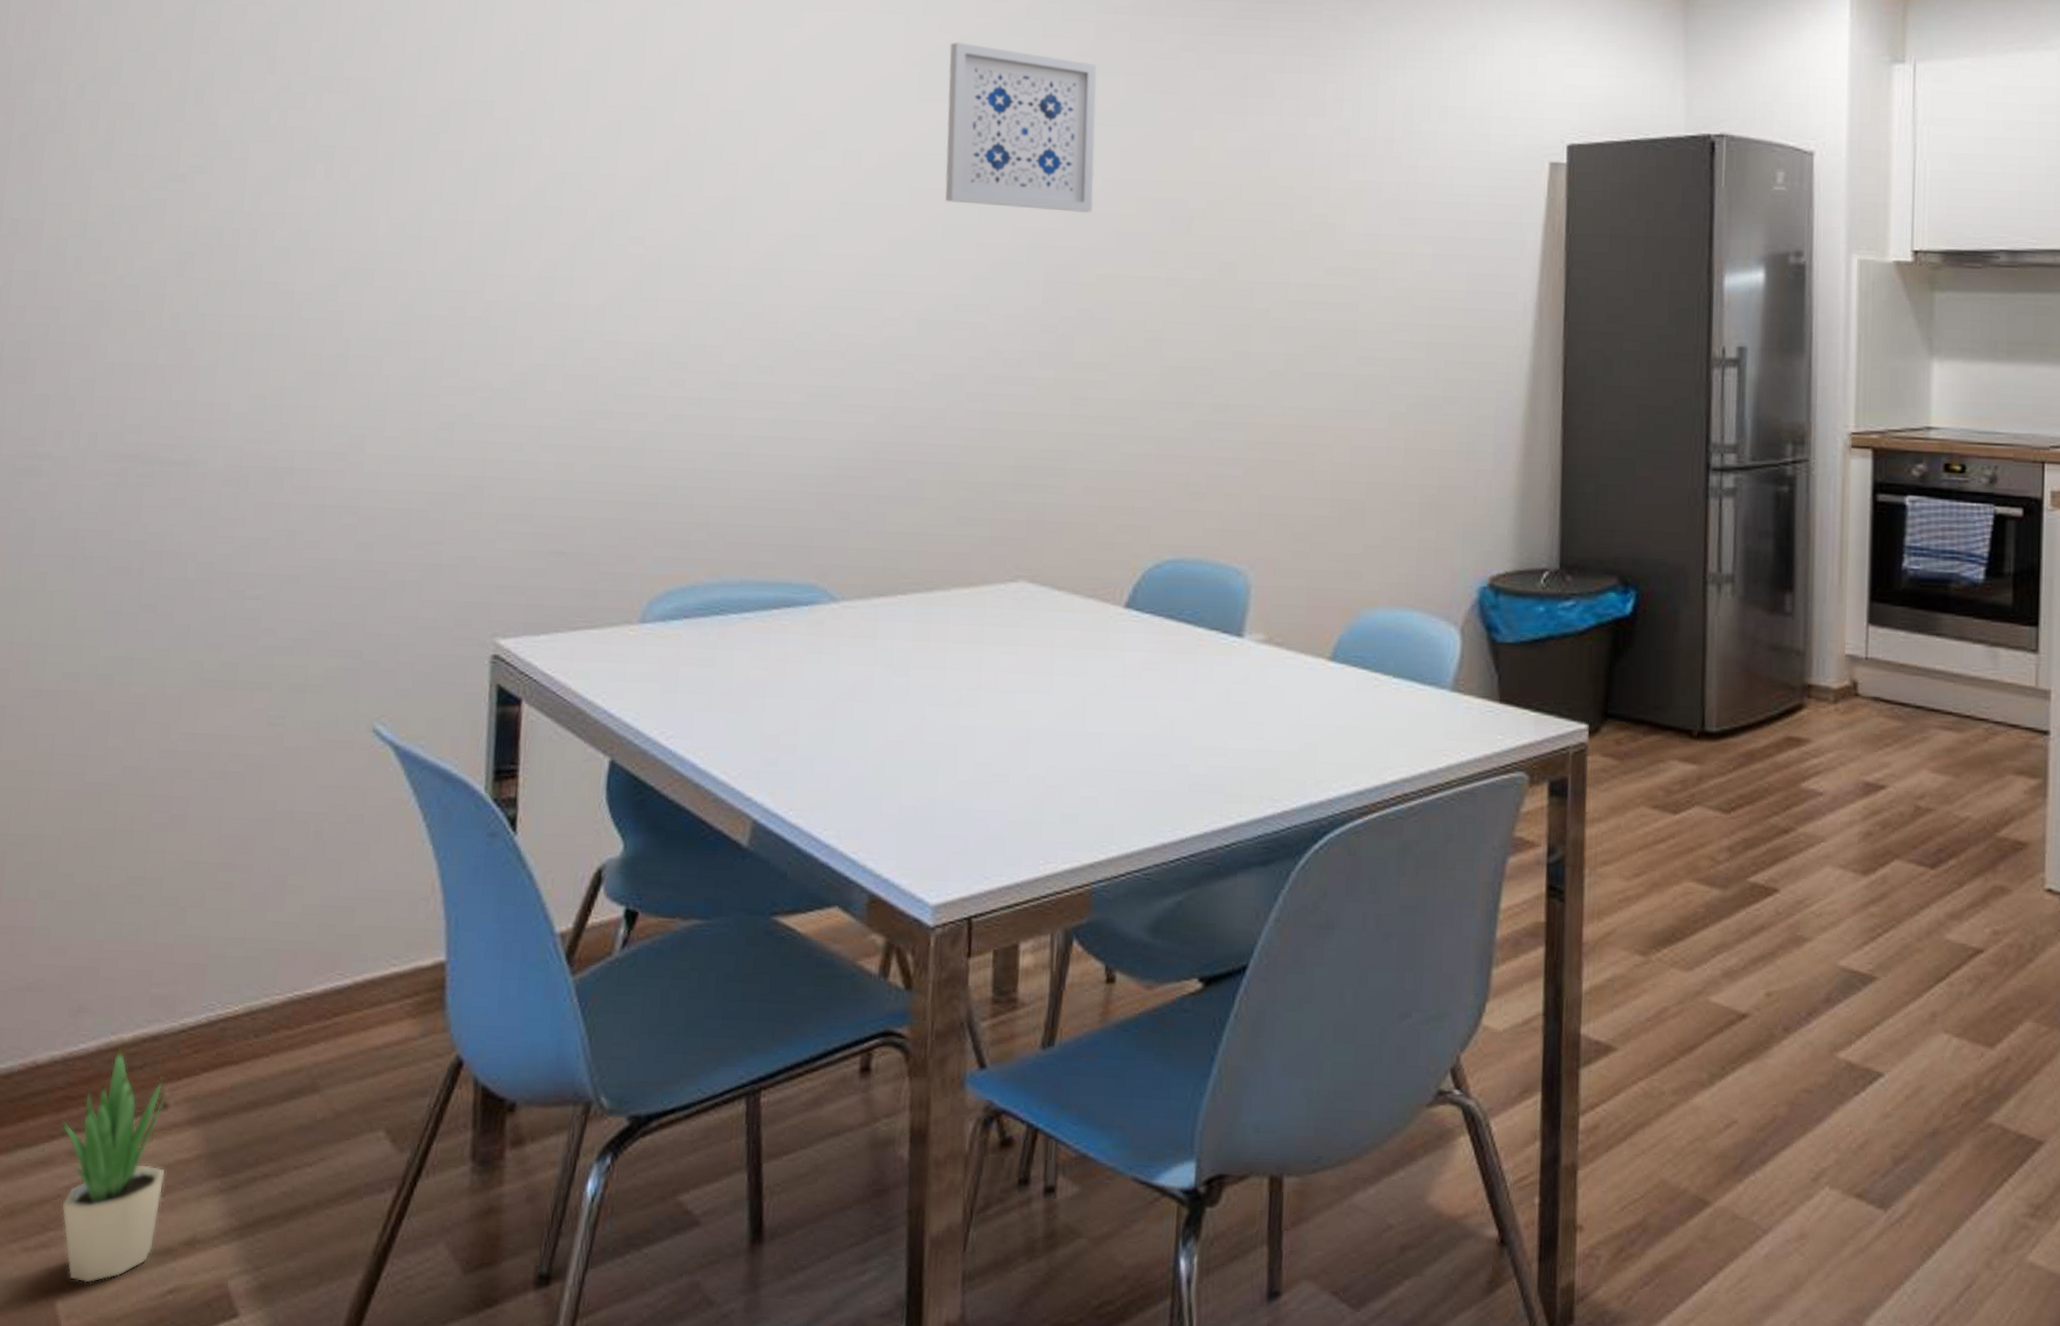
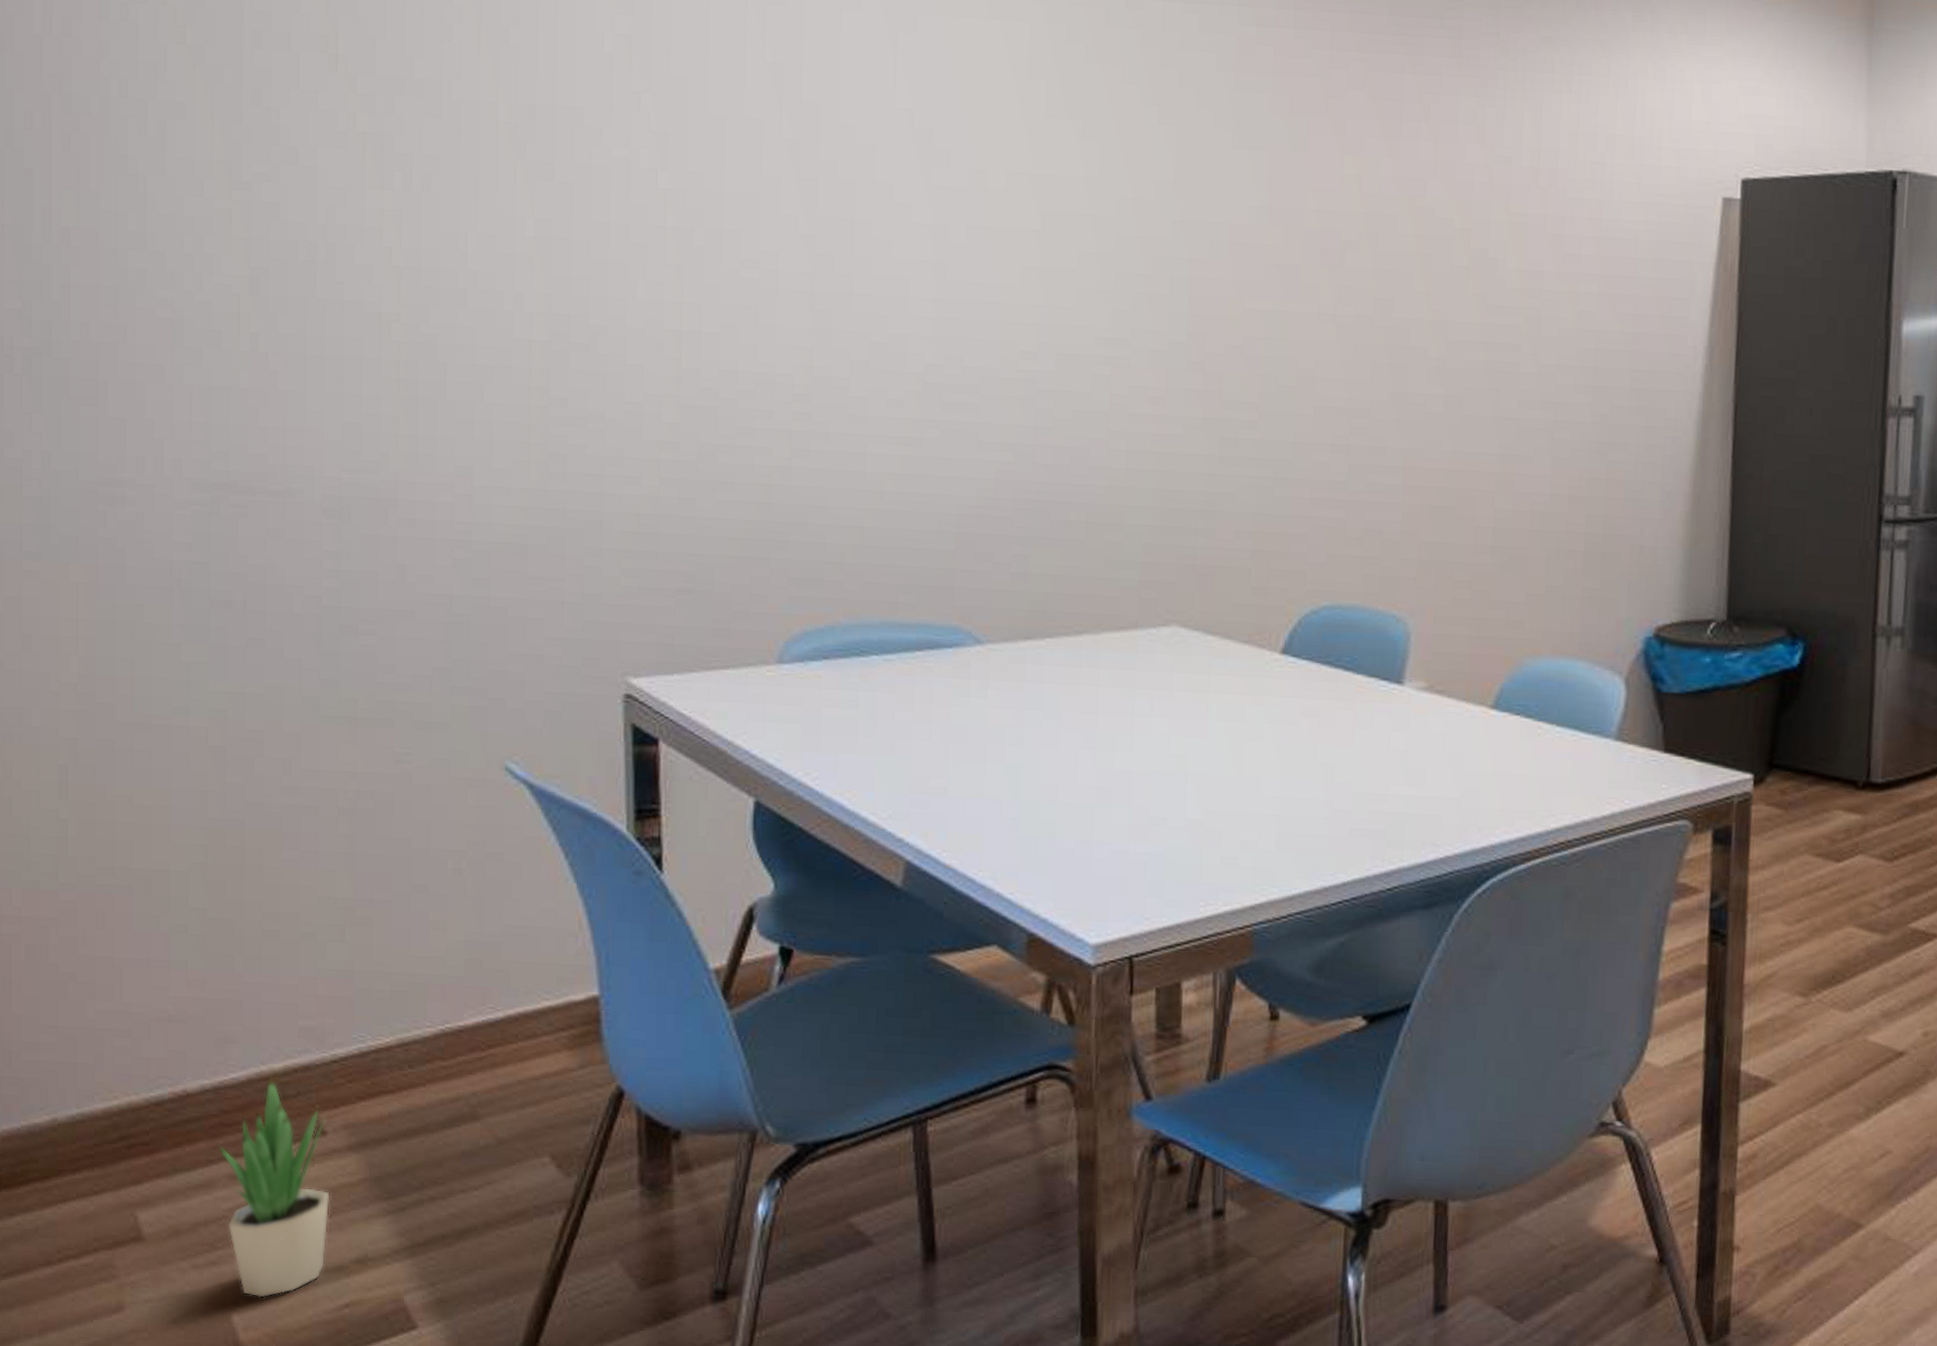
wall art: present [945,41,1097,214] -> none [1078,53,1240,243]

